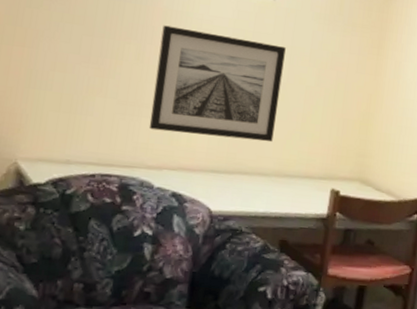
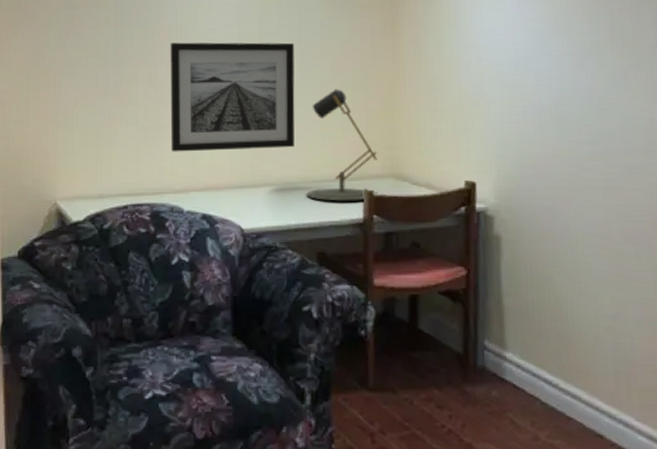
desk lamp: none [277,95,348,198] -> present [306,89,378,202]

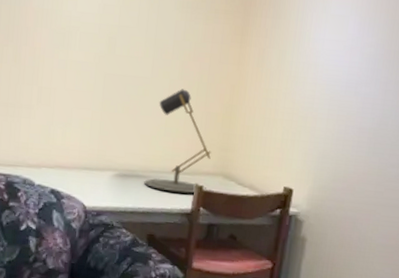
wall art: present [170,42,295,152] -> none [28,25,150,139]

